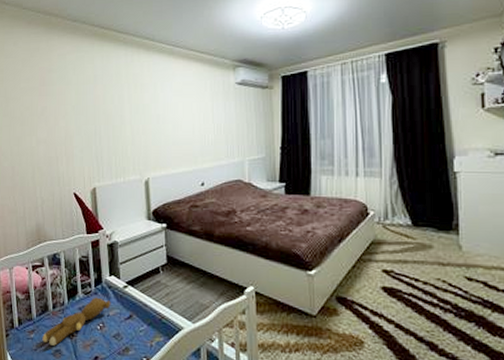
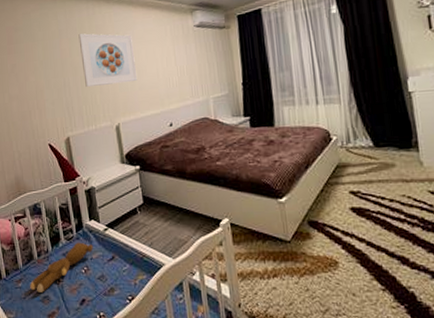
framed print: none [114,80,172,138] -> present [78,33,138,88]

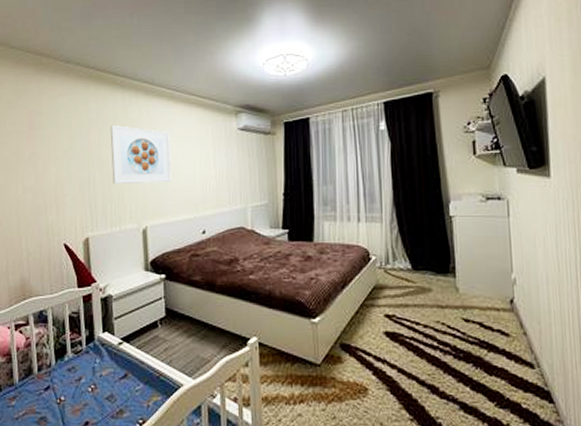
teddy bear: present [30,242,94,292] -> none [25,356,104,413]

